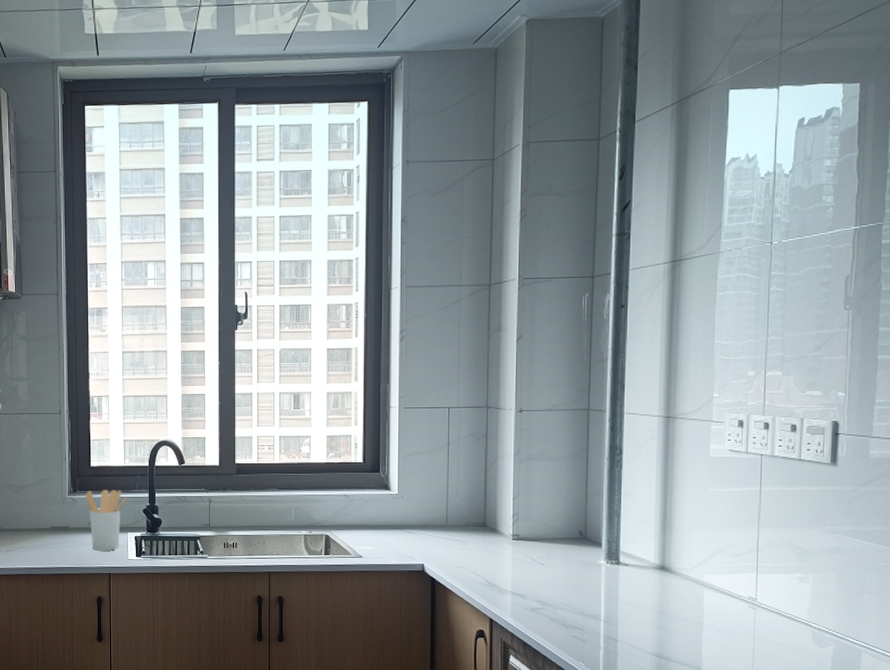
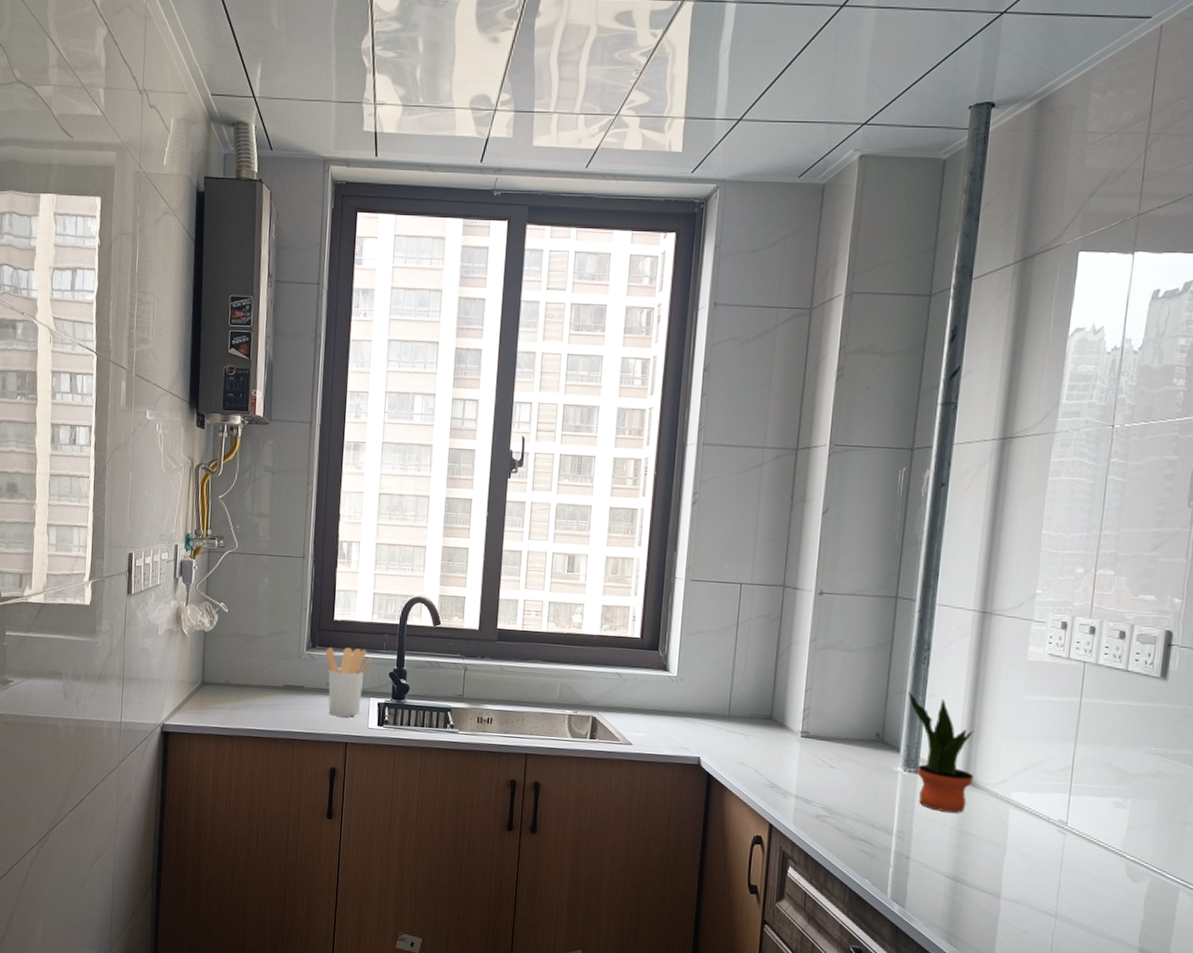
potted plant: none [605,493,669,597] -> present [908,692,975,813]

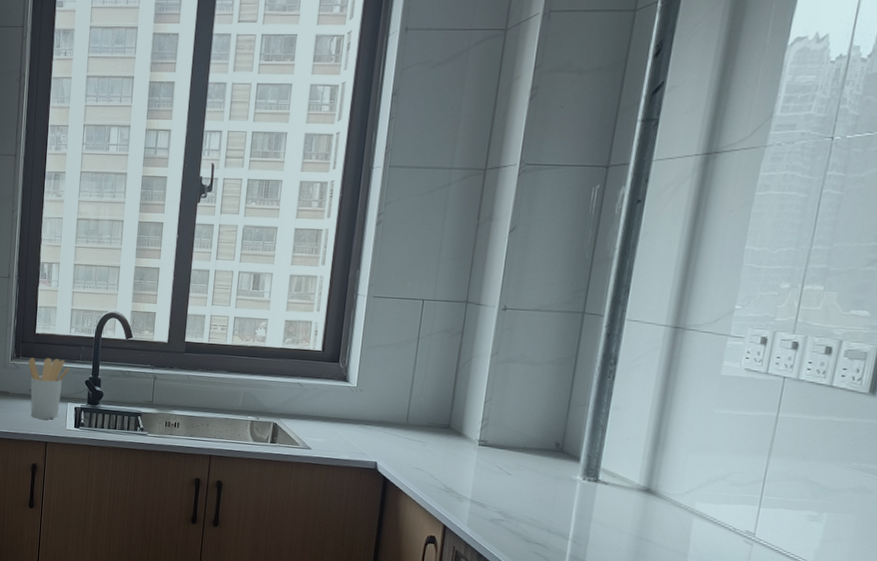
potted plant: present [908,692,975,813] -> none [591,404,660,521]

